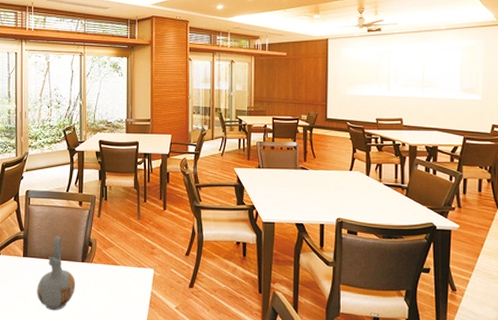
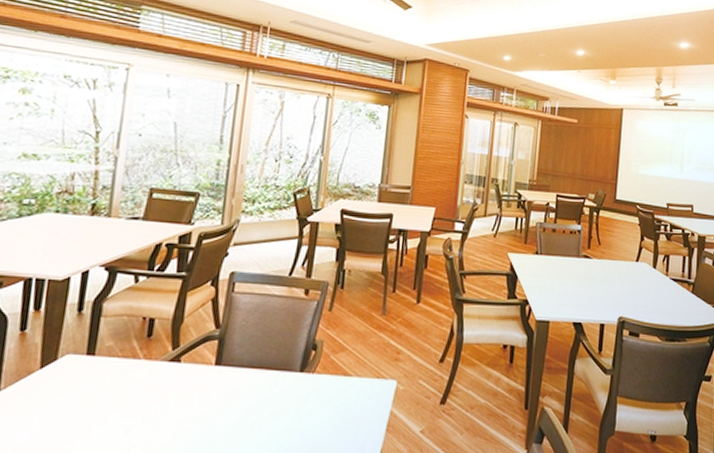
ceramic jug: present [37,236,76,311] -> none [229,336,289,442]

